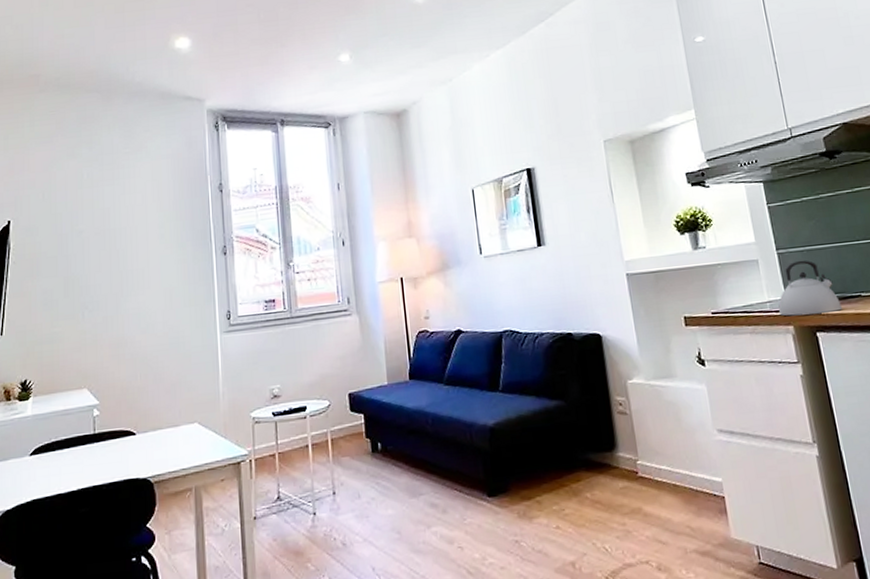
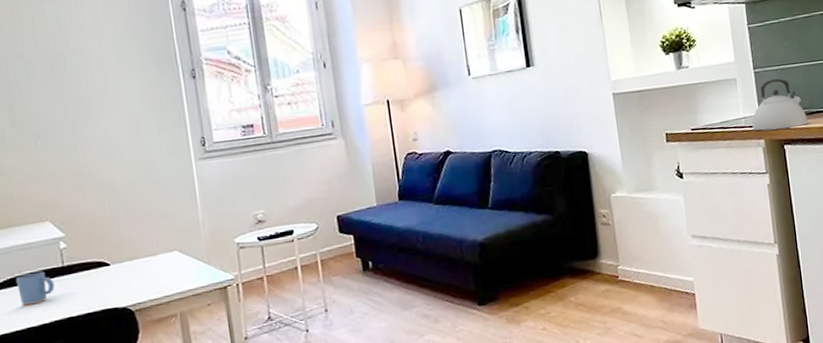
mug: none [53,437,85,472] -> present [16,271,55,306]

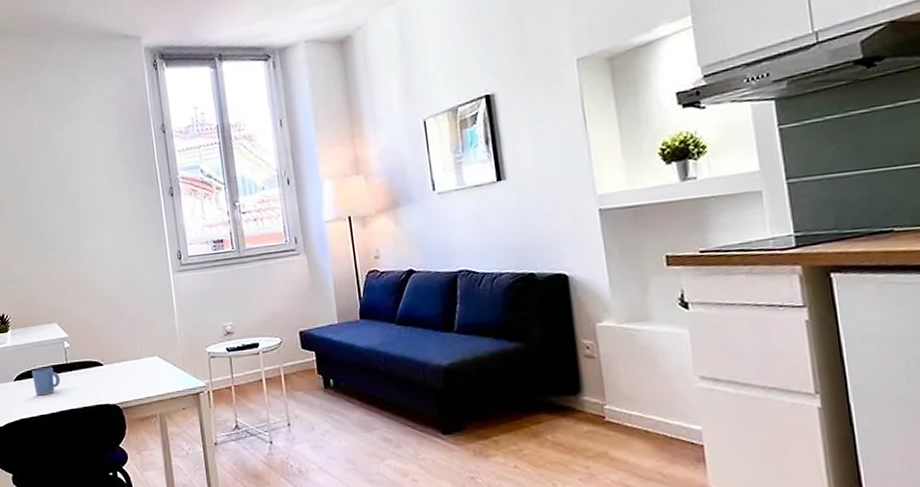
kettle: present [752,78,809,131] -> none [783,190,868,255]

